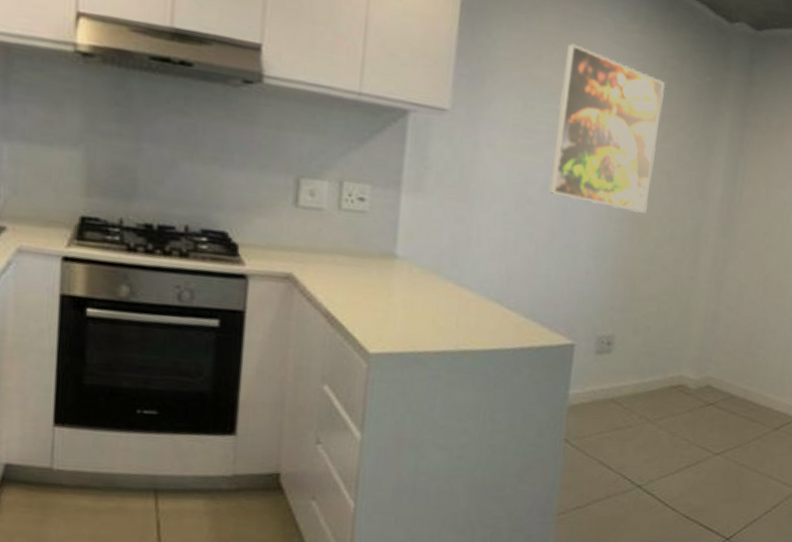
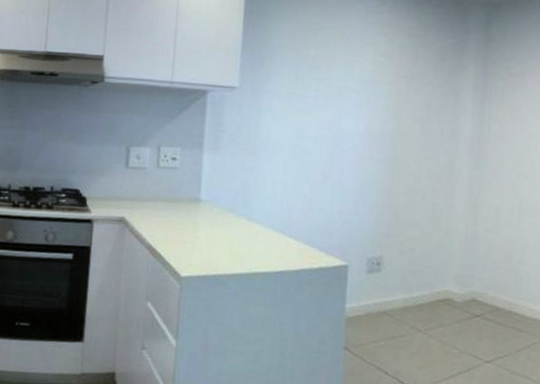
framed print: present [549,43,666,214] -> none [320,28,413,155]

